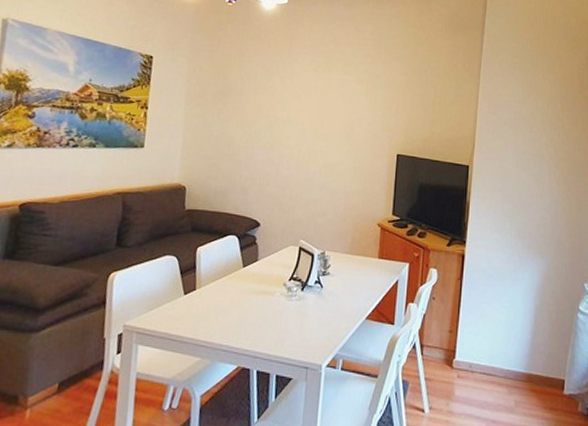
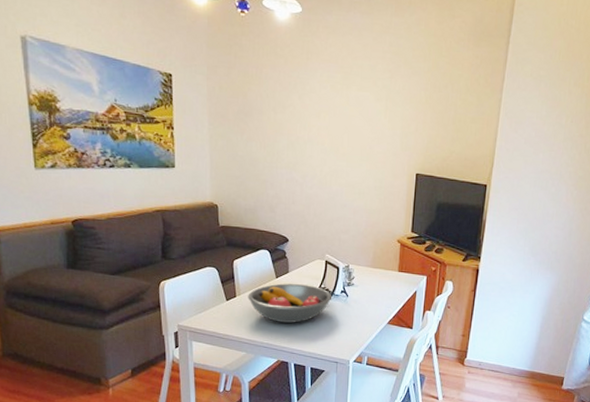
fruit bowl: none [209,273,305,320] -> present [248,283,333,323]

